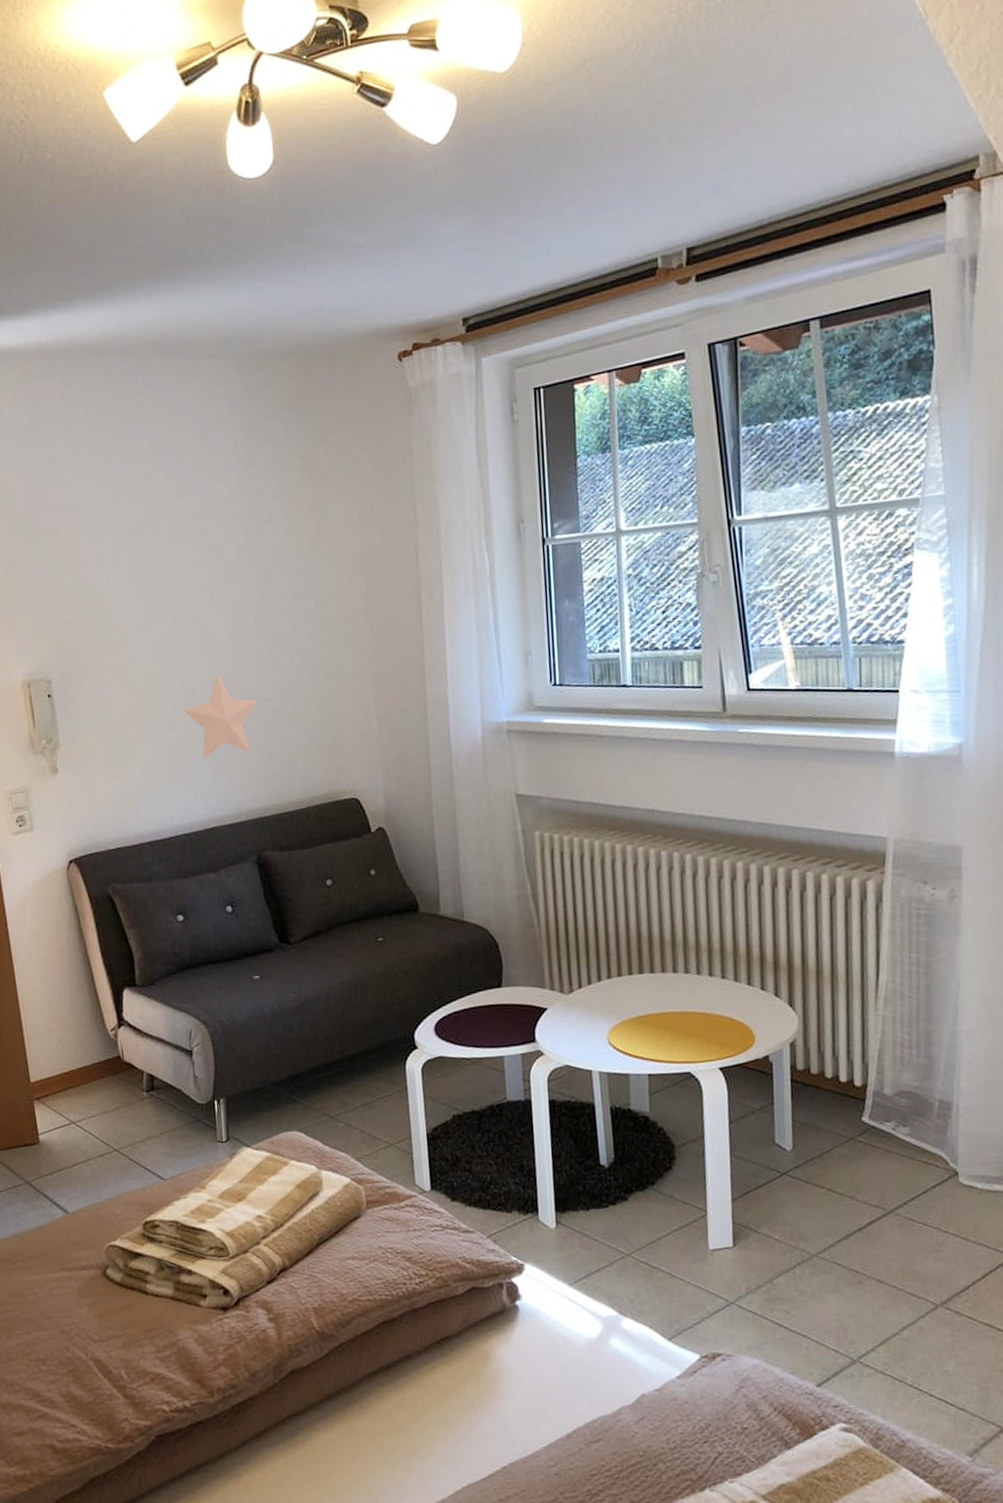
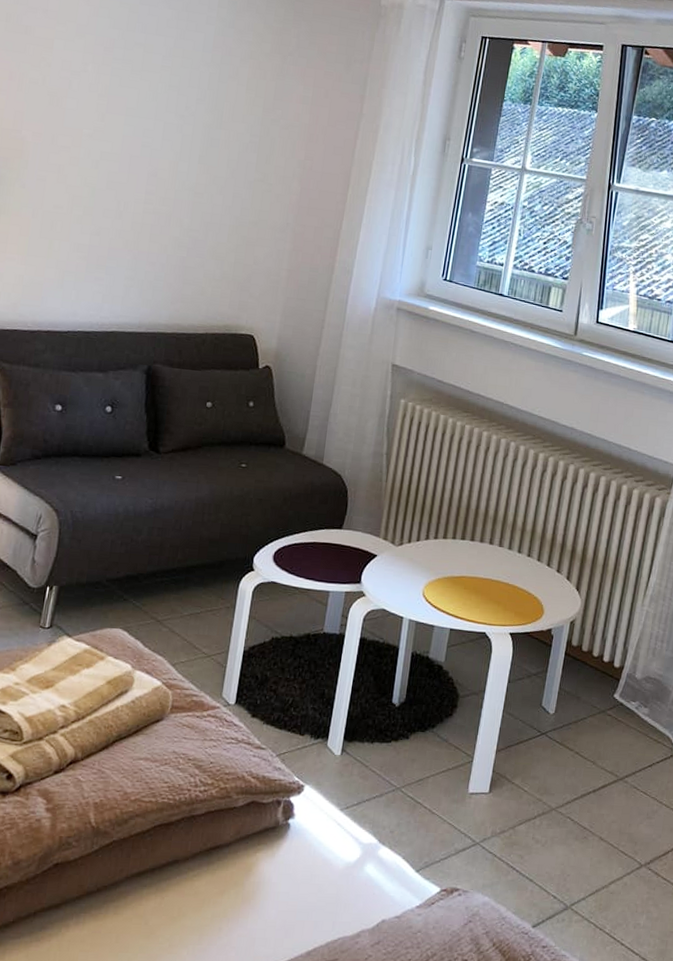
decorative star: present [183,674,258,760] -> none [112,195,184,272]

